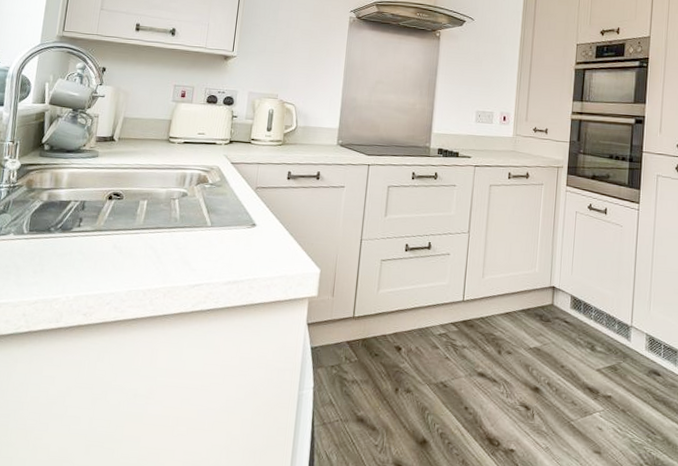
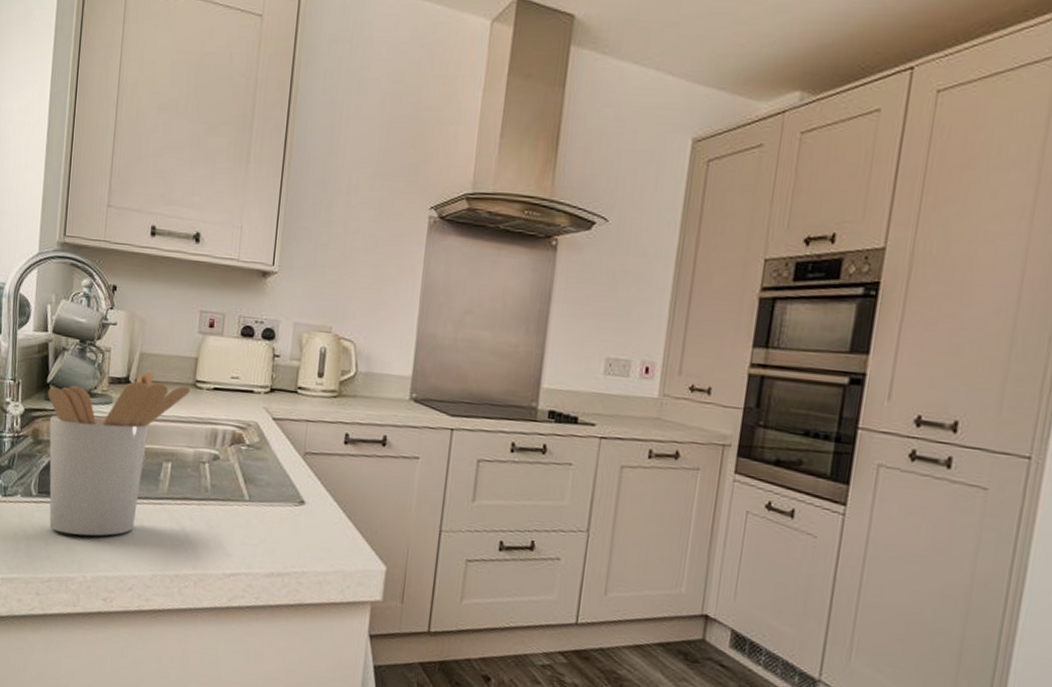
utensil holder: none [38,131,164,264] -> present [47,371,190,536]

